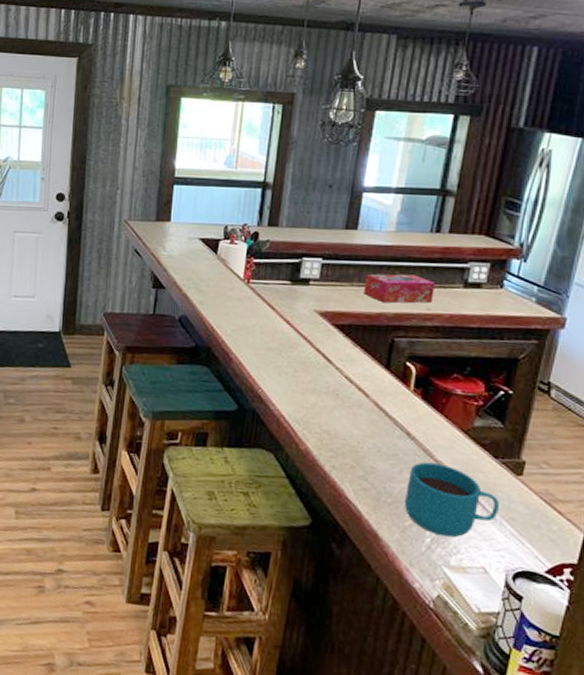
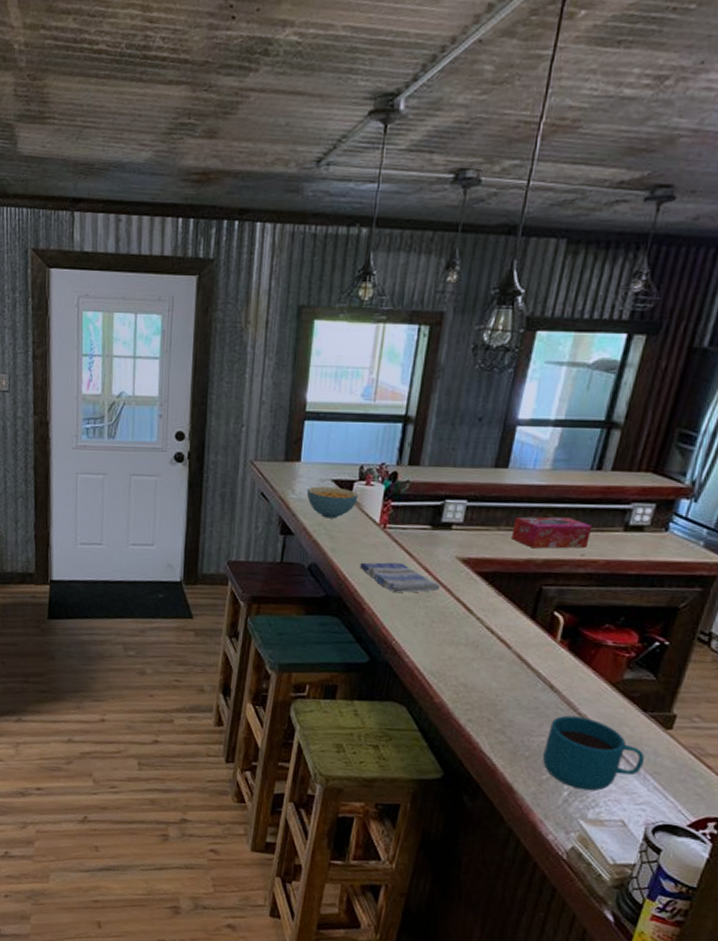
cereal bowl: none [176,244,224,274] -> present [306,486,358,519]
dish towel: none [226,314,301,344] -> present [360,562,441,593]

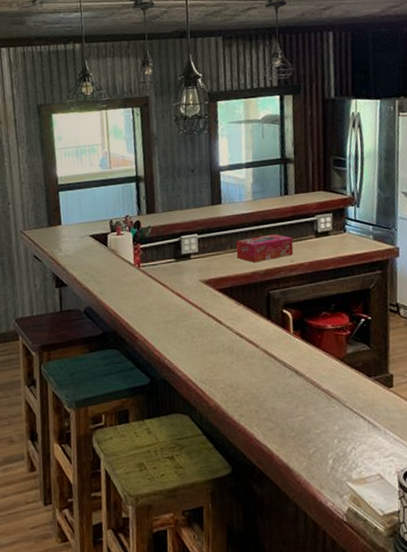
cereal bowl: present [306,486,358,519] -> none [70,240,113,268]
dish towel: present [360,562,441,593] -> none [125,293,193,319]
cup: present [543,715,644,791] -> none [304,392,381,456]

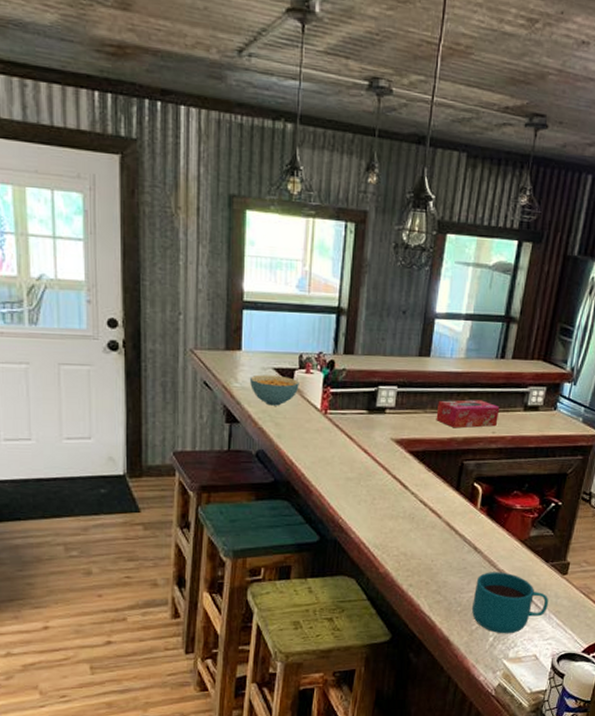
cereal bowl: none [70,240,113,268] -> present [249,374,299,406]
cup: none [304,392,381,456] -> present [472,572,548,634]

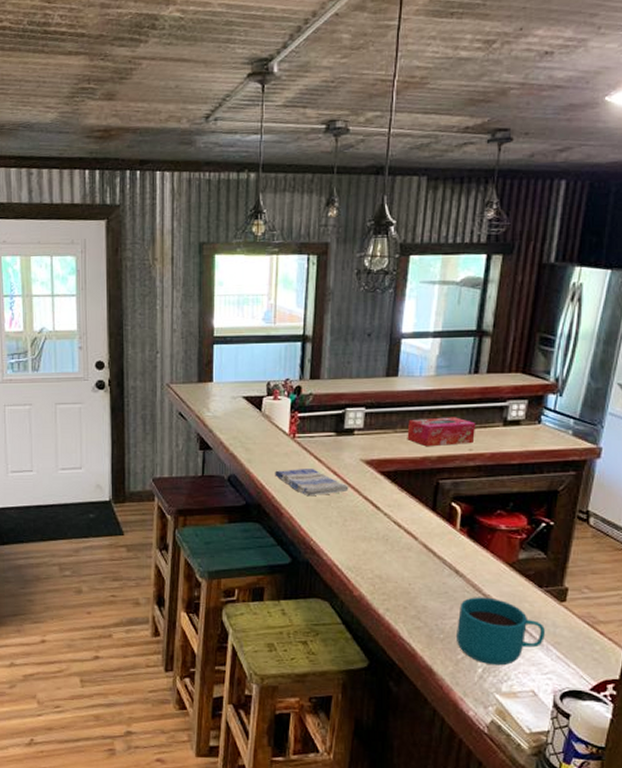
cereal bowl: present [249,374,299,406] -> none [220,403,268,432]
dish towel: none [305,446,379,475] -> present [275,469,349,497]

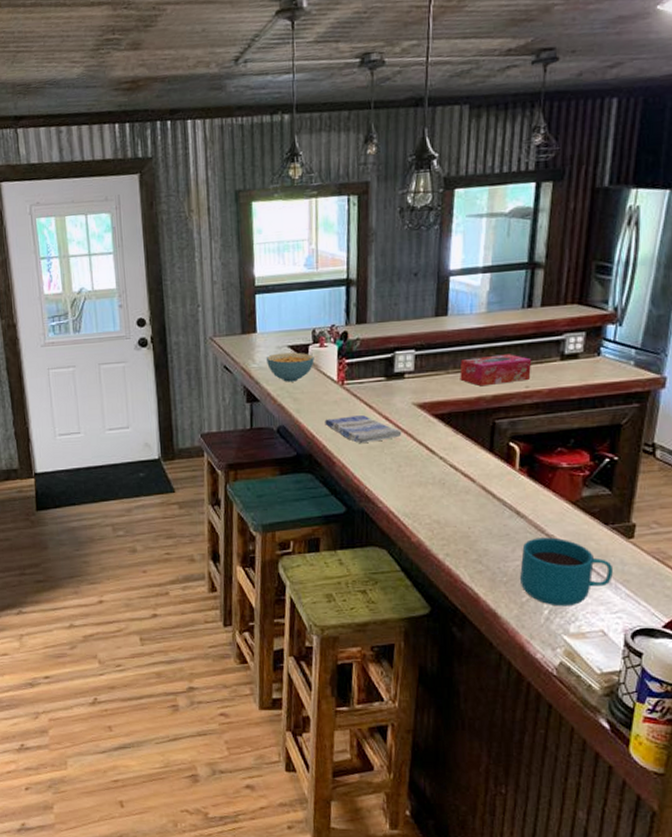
cereal bowl: none [220,403,268,432] -> present [265,352,315,382]

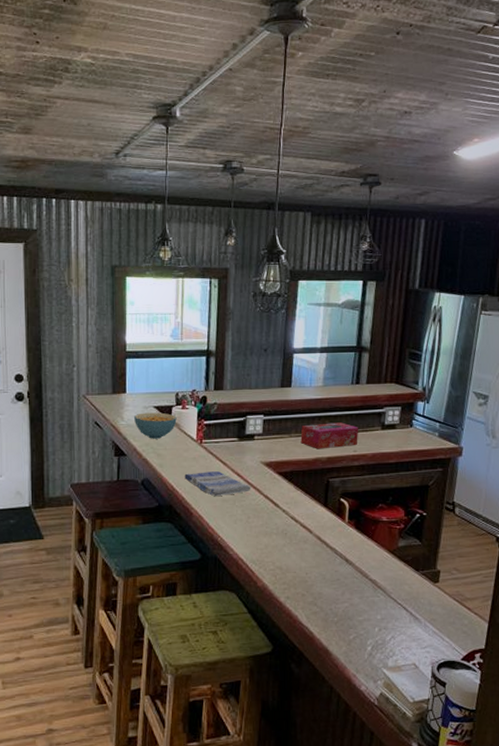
cup: present [520,537,613,607] -> none [348,582,422,643]

